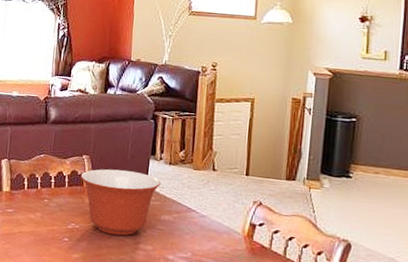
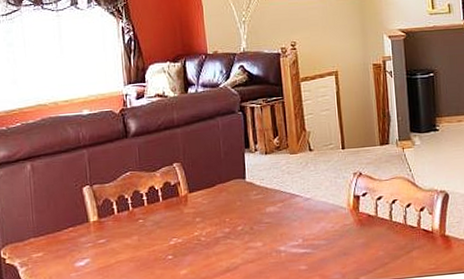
mixing bowl: present [80,169,161,236] -> none [174,169,260,240]

